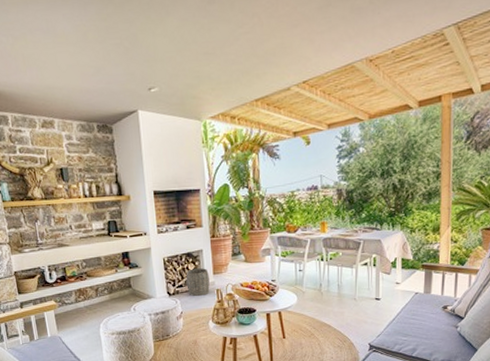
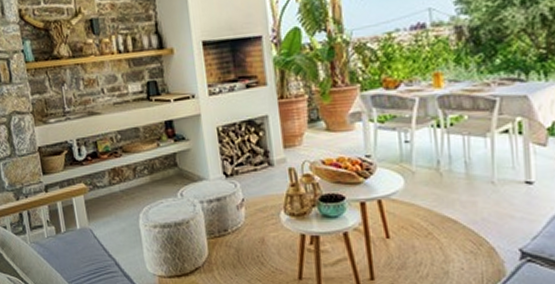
woven basket: present [185,268,210,297] -> none [246,140,280,179]

